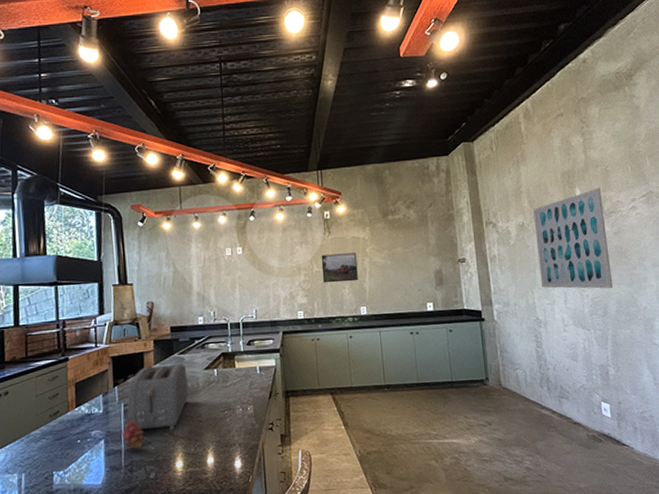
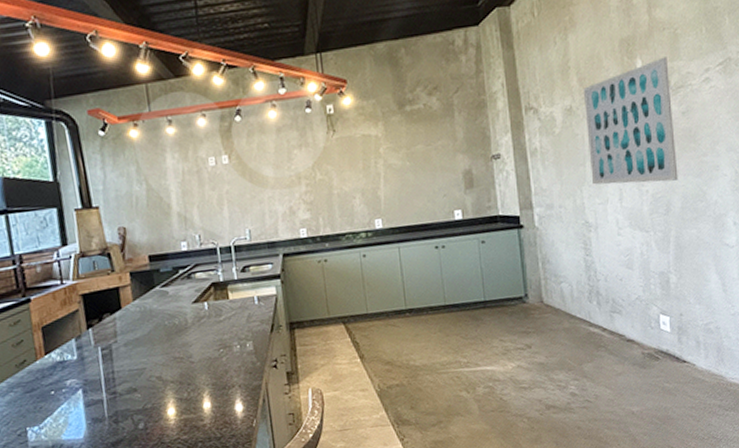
fruit: present [120,417,145,451] -> none [99,362,130,400]
toaster: present [127,363,189,430] -> none [104,298,177,375]
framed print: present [321,252,358,283] -> none [325,154,371,194]

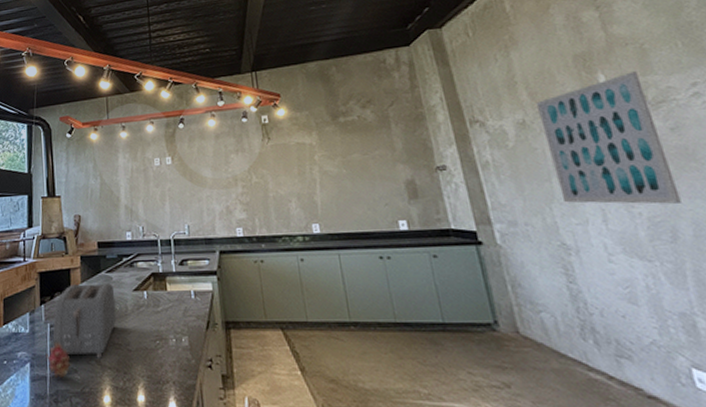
fruit: none [99,362,130,400] -> present [46,340,71,378]
toaster: none [104,298,177,375] -> present [52,283,117,358]

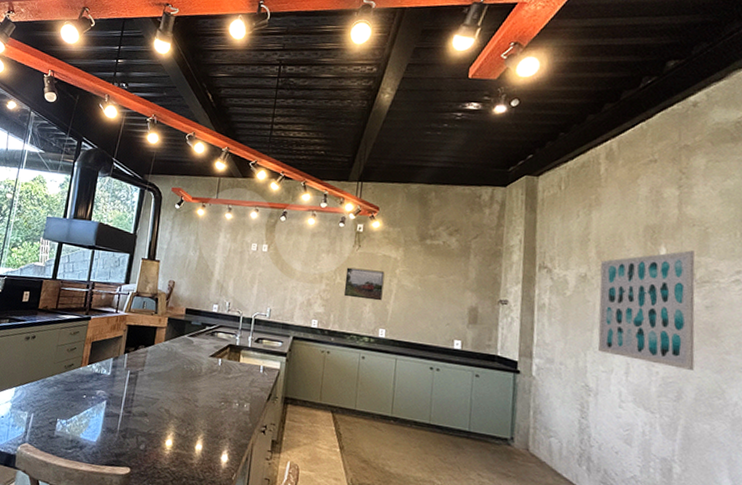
fruit: present [46,340,71,378] -> none [121,386,144,419]
toaster: present [52,283,117,358] -> none [129,341,193,408]
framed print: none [260,160,307,196] -> present [344,267,385,301]

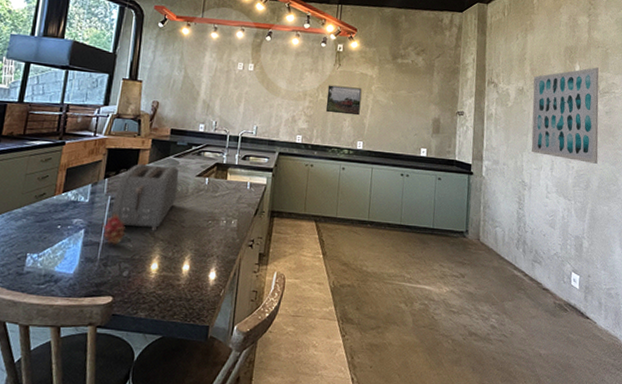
fruit: none [121,386,144,419] -> present [102,212,126,245]
toaster: none [129,341,193,408] -> present [110,164,179,231]

